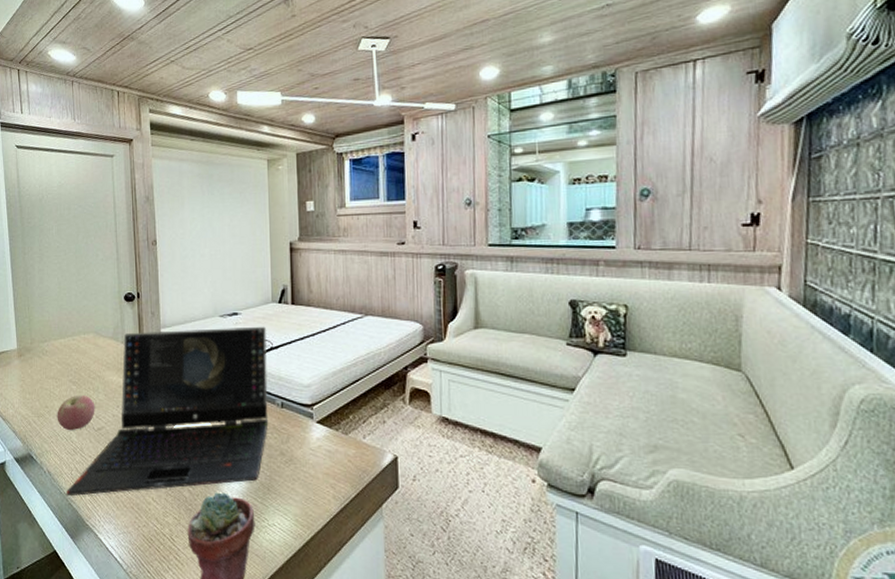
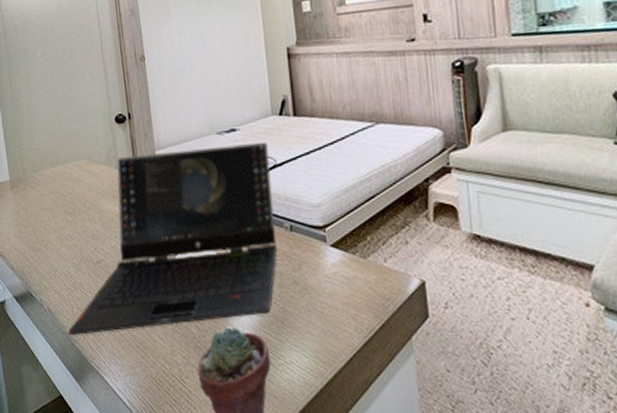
apple: present [57,394,95,431] -> none [54,225,93,266]

